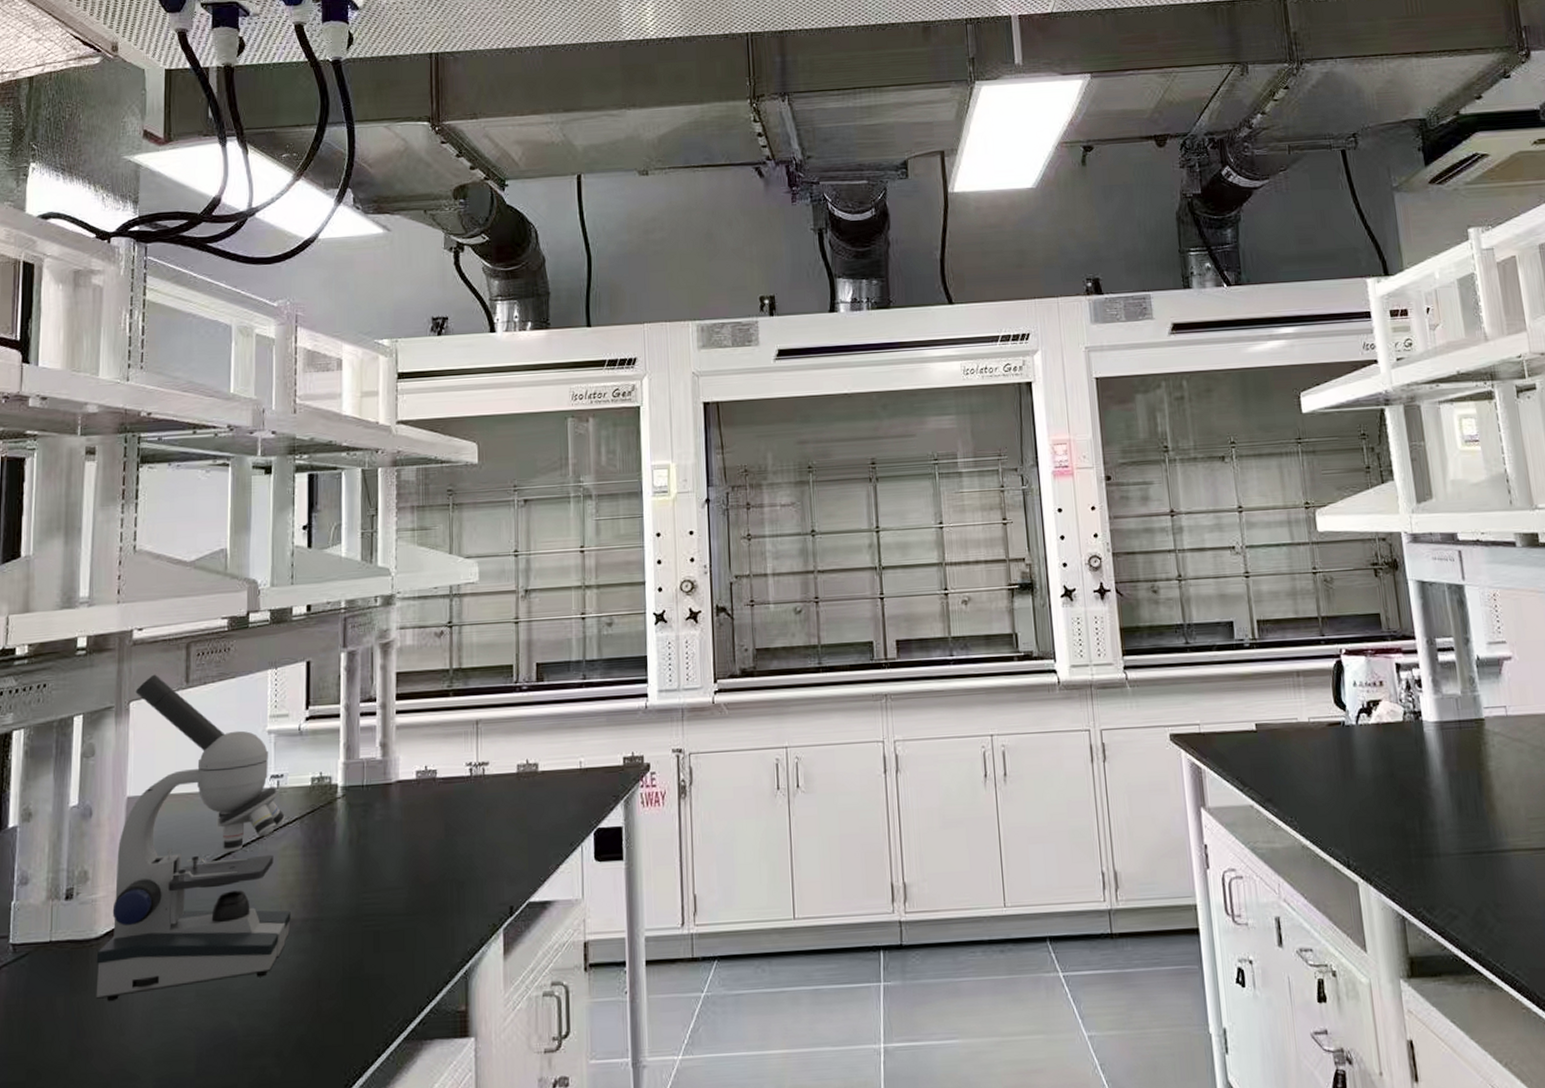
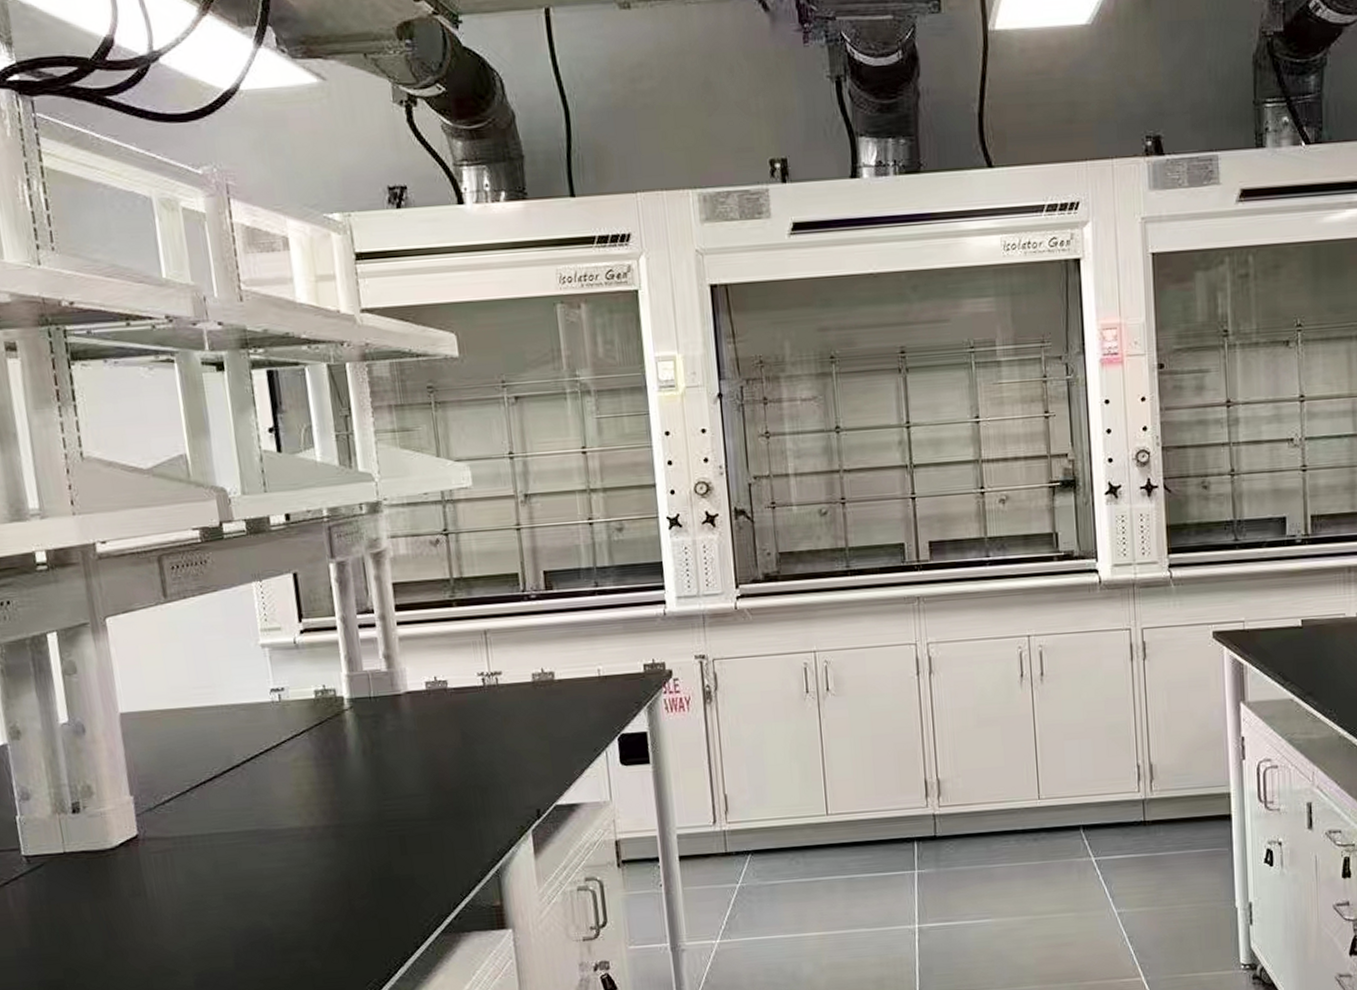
microscope: present [96,674,291,1001] -> none [109,589,312,906]

